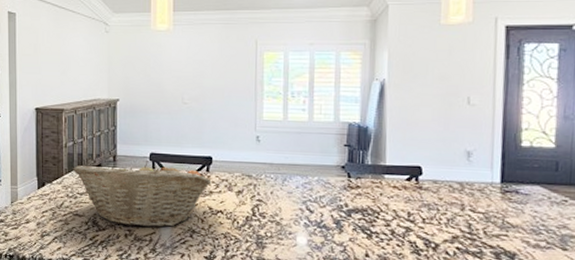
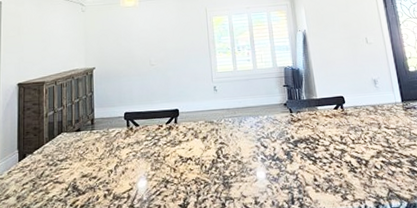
fruit basket: present [73,160,212,228] -> none [53,120,180,186]

